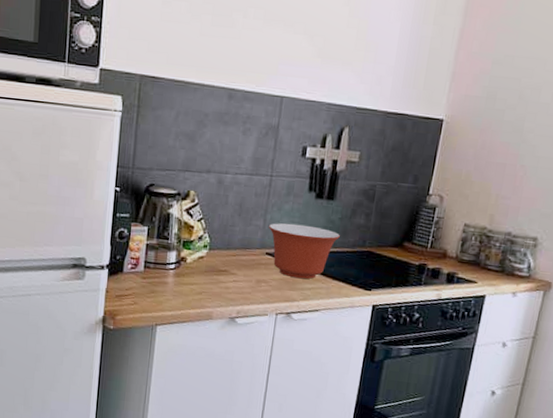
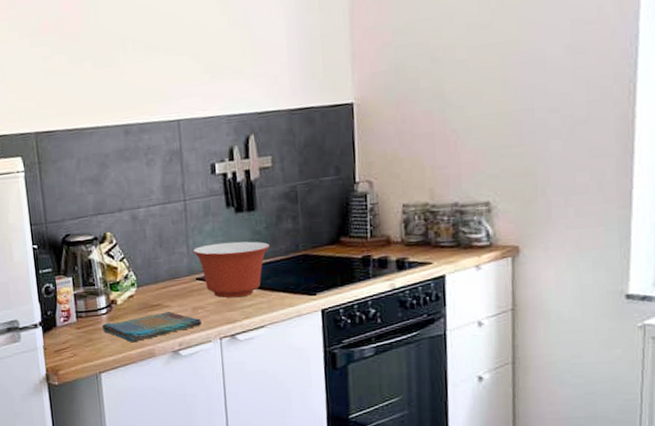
dish towel: none [167,278,262,302] -> present [102,311,201,343]

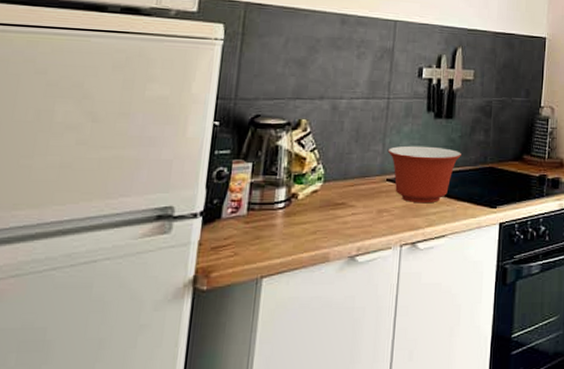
dish towel: present [102,311,201,343] -> none [275,211,384,244]

